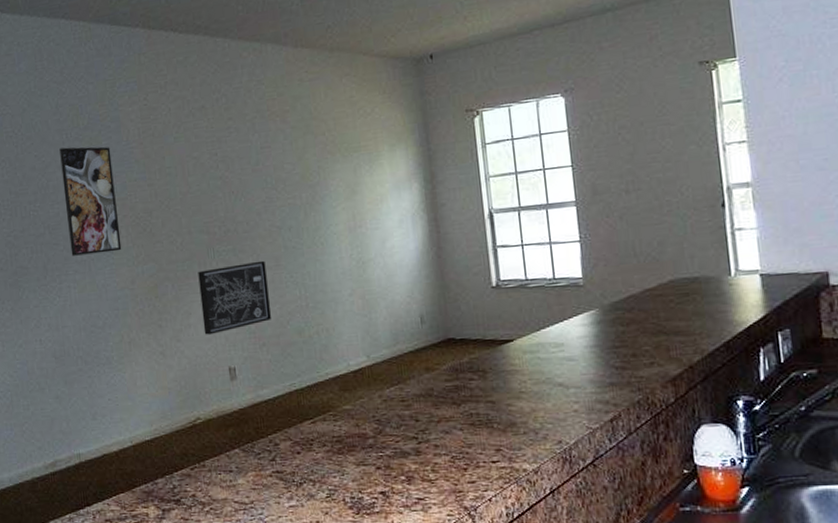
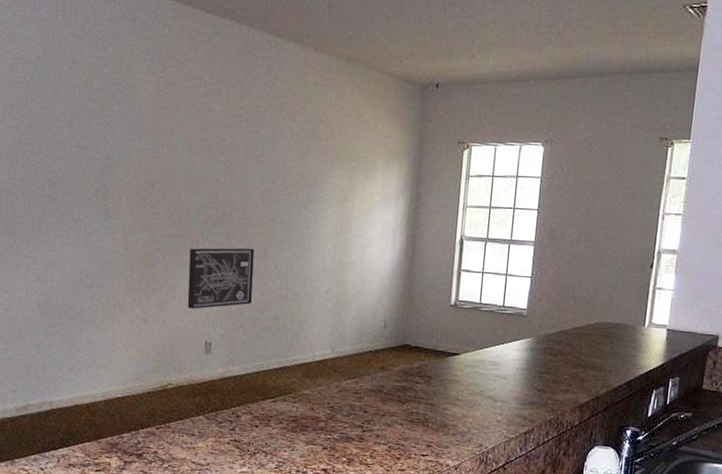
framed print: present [59,146,122,256] -> none [69,104,122,216]

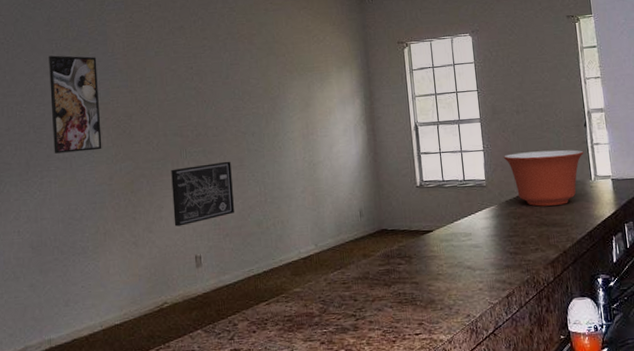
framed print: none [69,104,122,216] -> present [49,55,102,154]
mixing bowl: none [551,285,643,348] -> present [503,149,584,207]

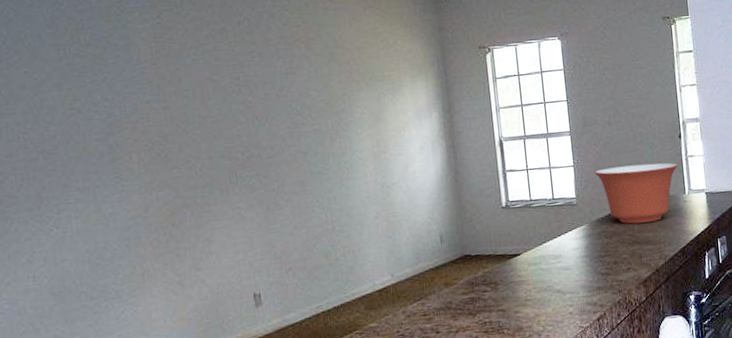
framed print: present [49,55,102,154] -> none [56,64,133,183]
wall art: present [171,161,234,227] -> none [219,186,297,262]

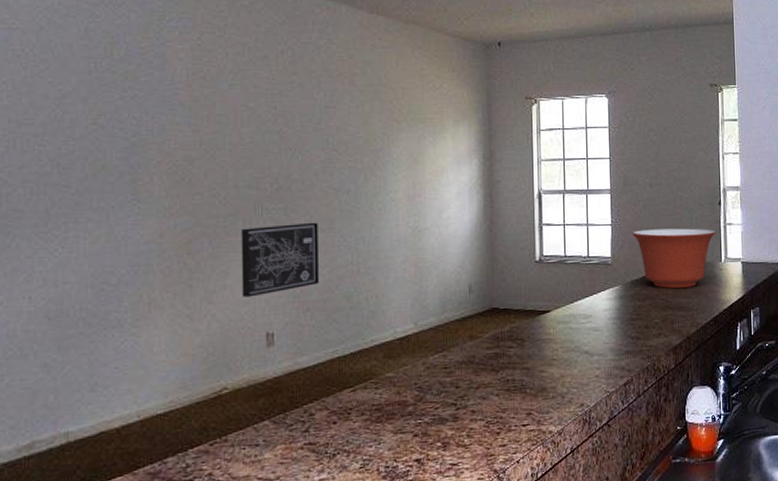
wall art: none [219,186,297,262] -> present [241,222,319,298]

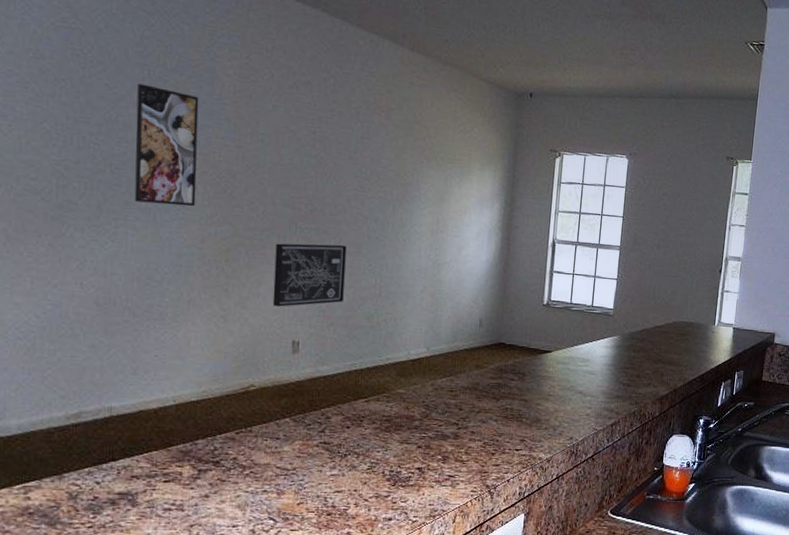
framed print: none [84,78,152,202] -> present [134,83,199,207]
mixing bowl: present [632,228,716,288] -> none [635,287,714,345]

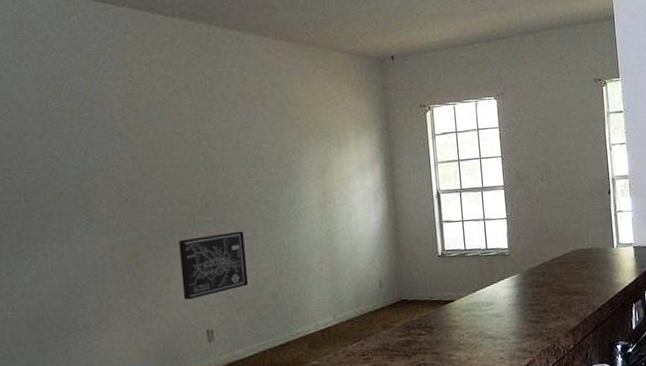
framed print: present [134,83,199,207] -> none [39,117,102,224]

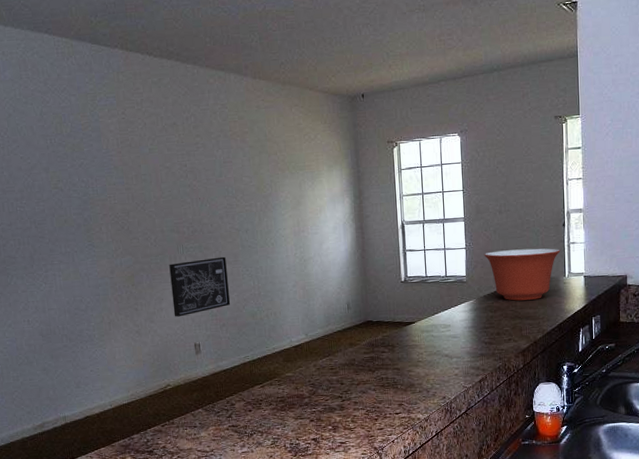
mixing bowl: none [526,217,607,275] -> present [484,248,560,301]

